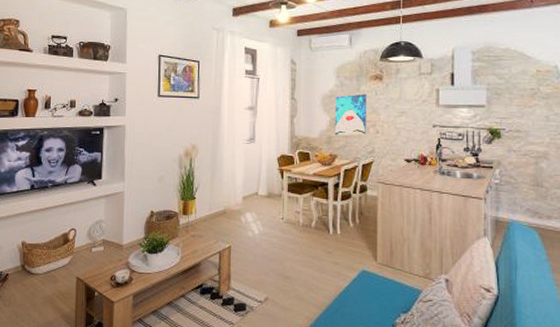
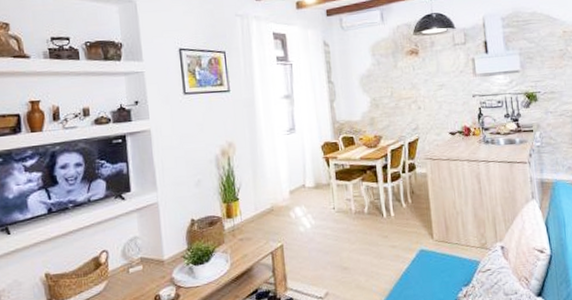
wall art: present [335,93,366,135] -> none [374,70,408,116]

